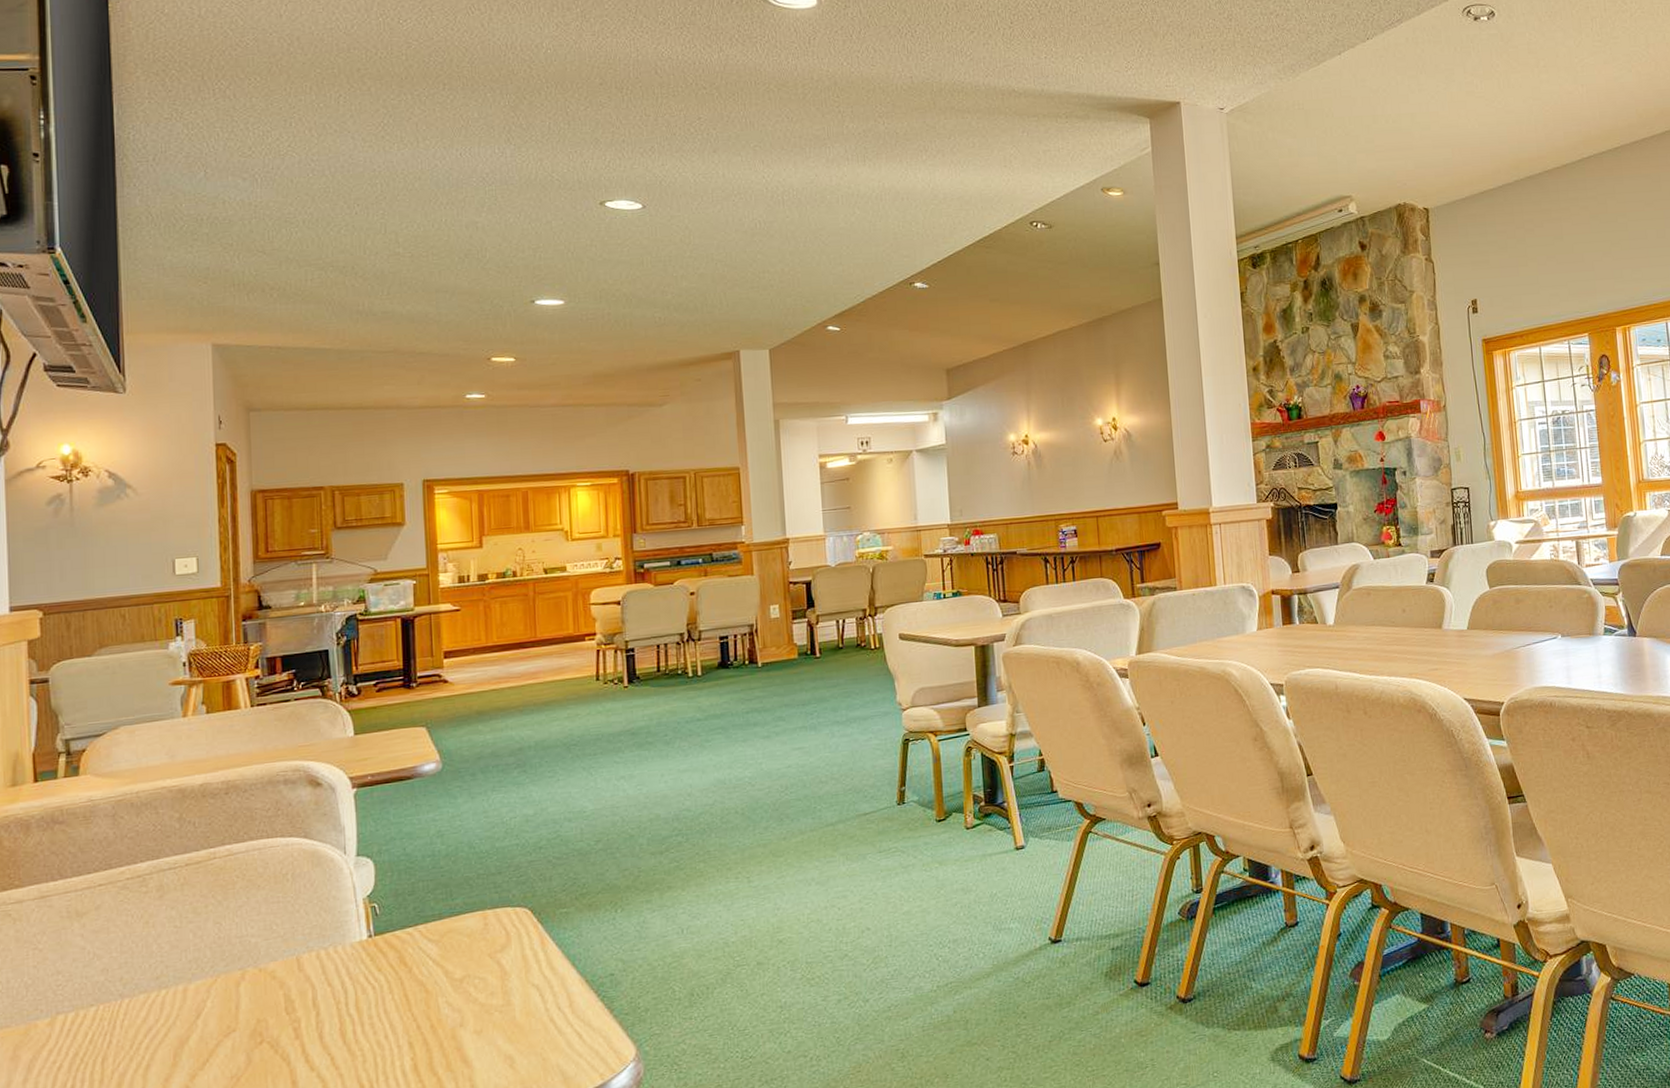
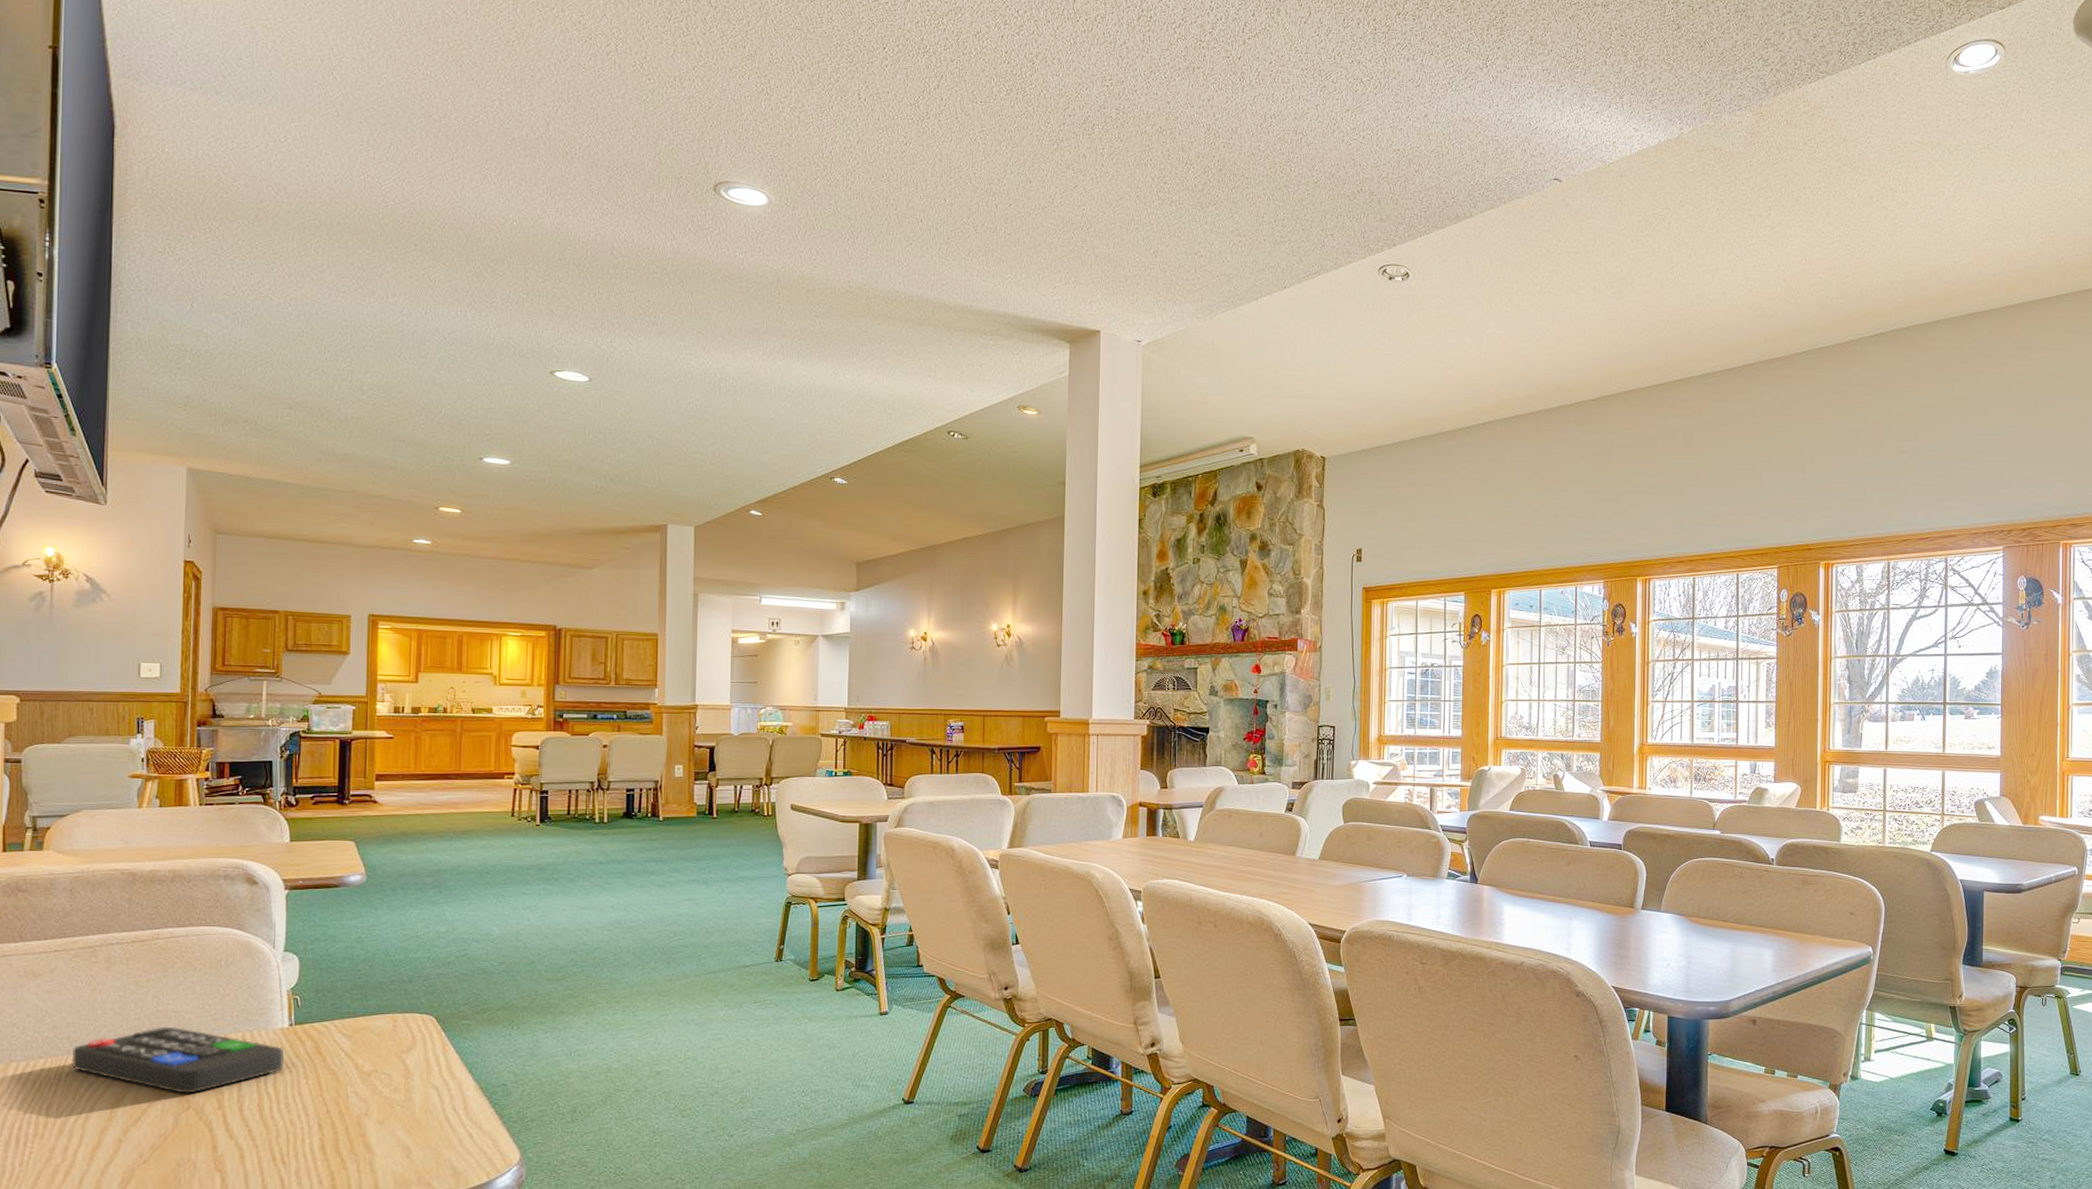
remote control: none [126,953,365,1027] -> present [71,1026,284,1094]

